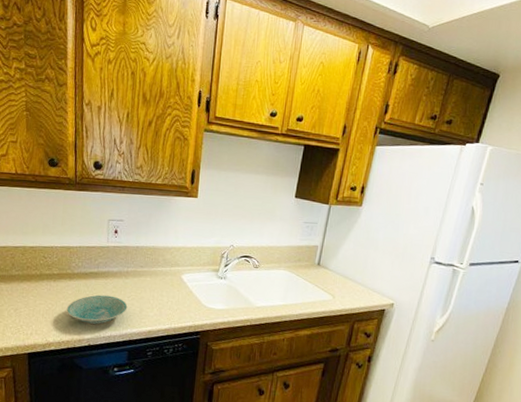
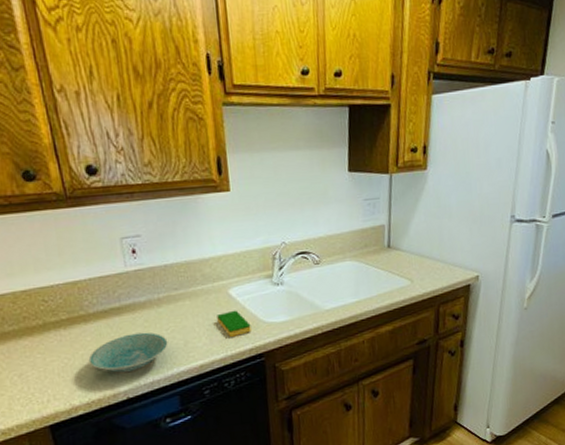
dish sponge: none [168,292,194,314] -> present [217,310,251,337]

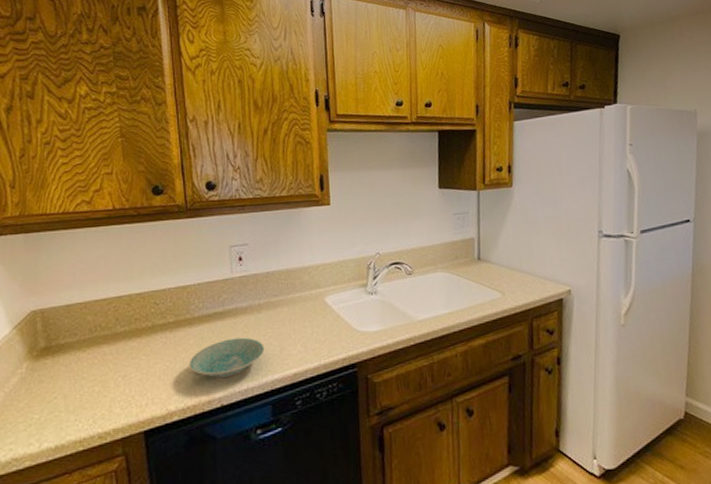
dish sponge: present [217,310,251,337] -> none [313,318,345,345]

